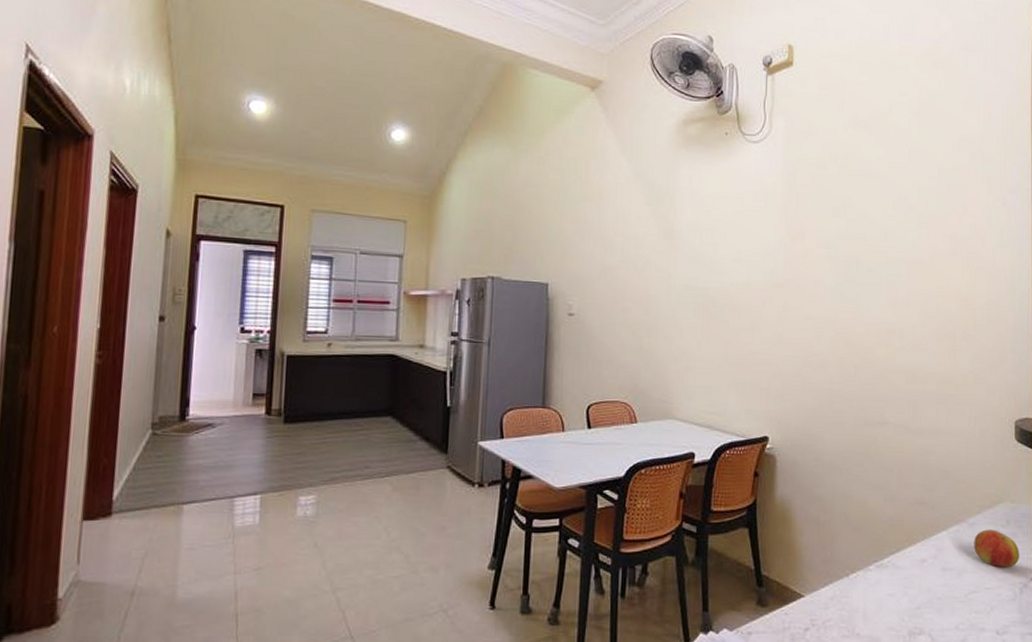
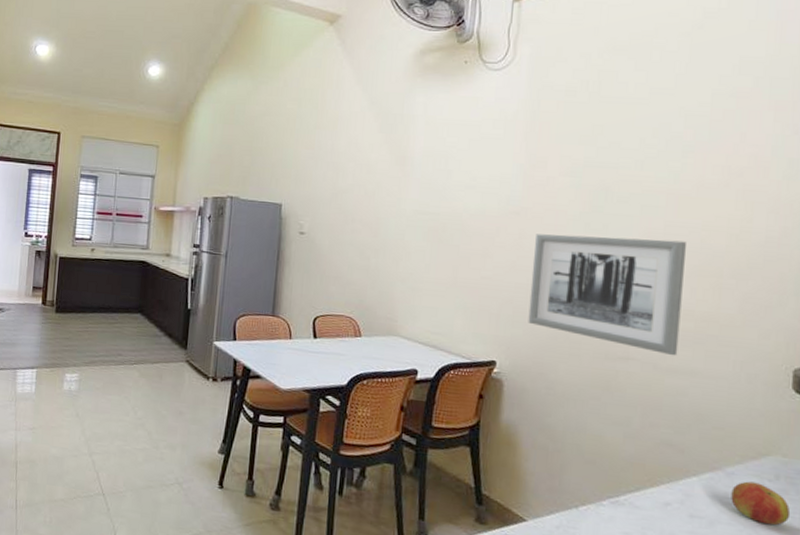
wall art: none [795,305,925,417] -> present [528,234,686,356]

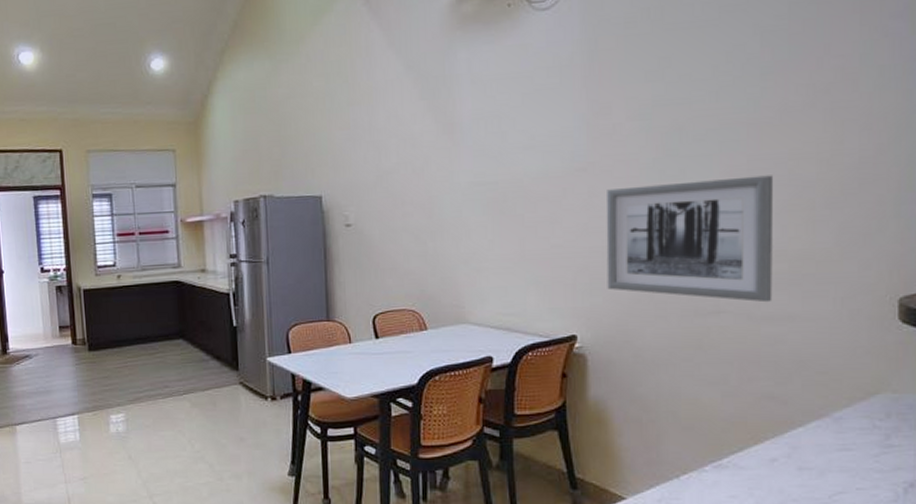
apple: present [731,481,791,526] -> none [841,424,905,466]

